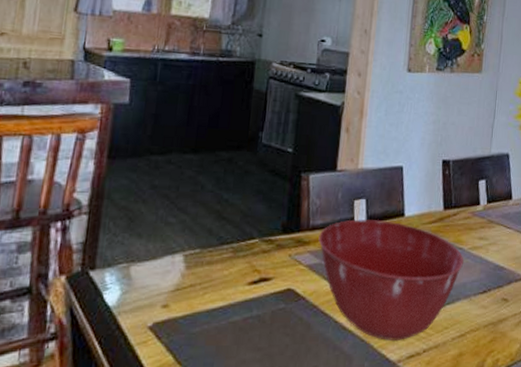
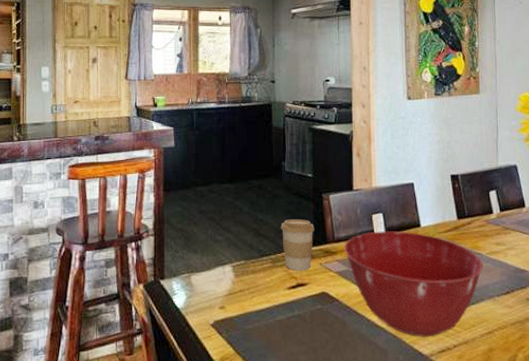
coffee cup: none [248,201,288,263] -> present [281,219,314,271]

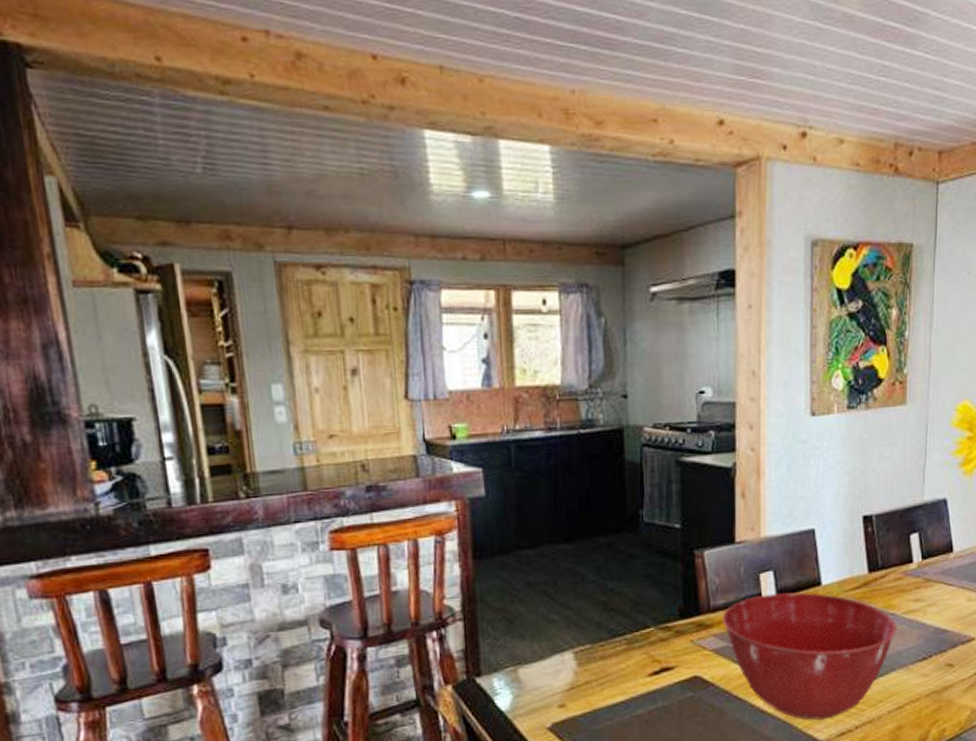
coffee cup: present [281,219,314,271] -> none [638,585,683,652]

